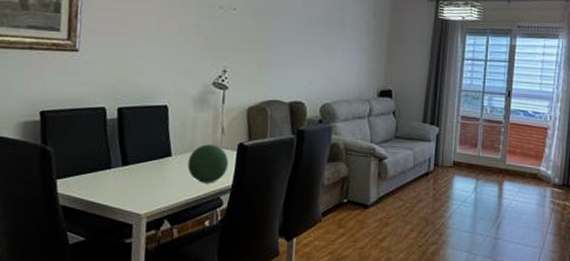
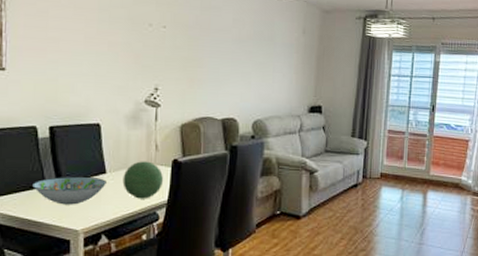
decorative bowl: none [98,158,172,188] -> present [32,176,106,205]

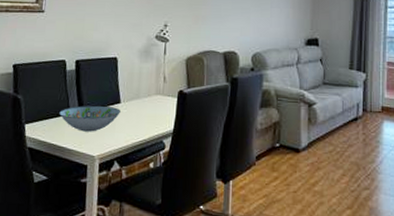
decorative orb: present [122,161,164,199] -> none [134,92,171,128]

